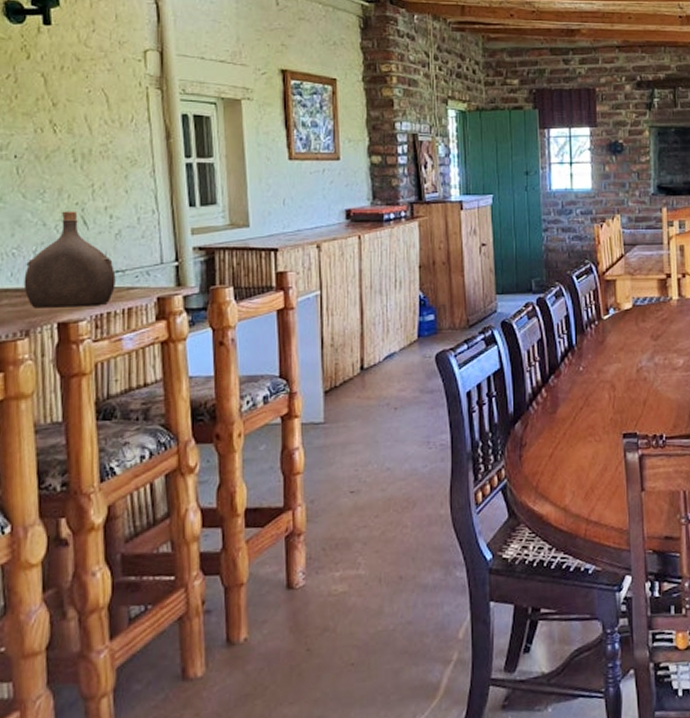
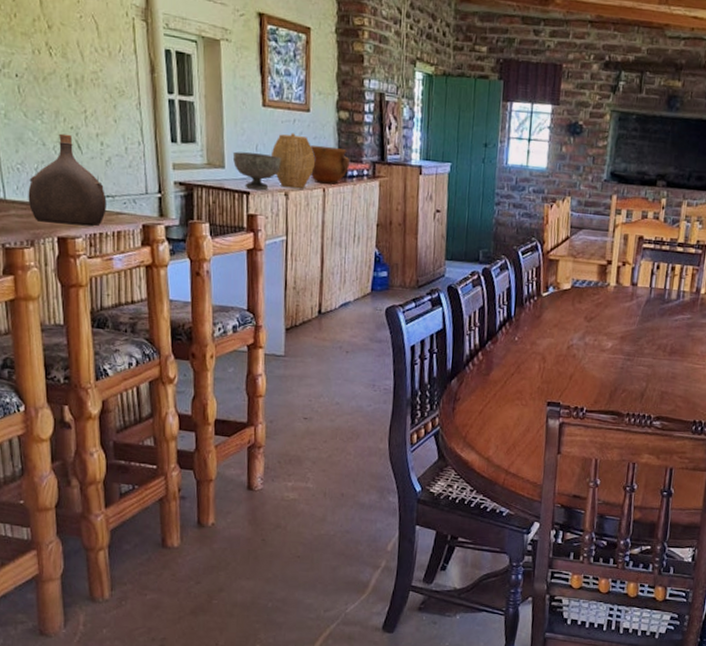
decorative bowl: none [258,208,311,246] -> present [232,151,281,191]
woven basket: none [301,183,347,240] -> present [272,133,315,189]
ceramic pot: none [342,192,386,231] -> present [310,144,350,185]

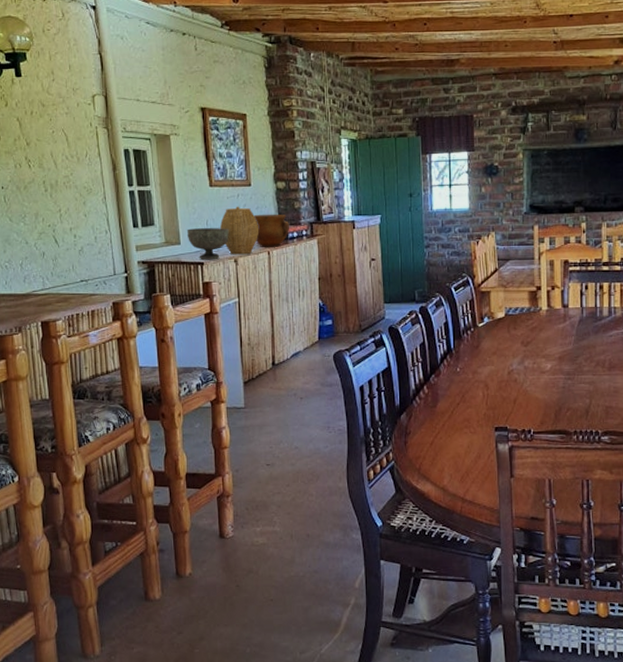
water jug: present [28,133,107,226] -> none [15,231,81,310]

